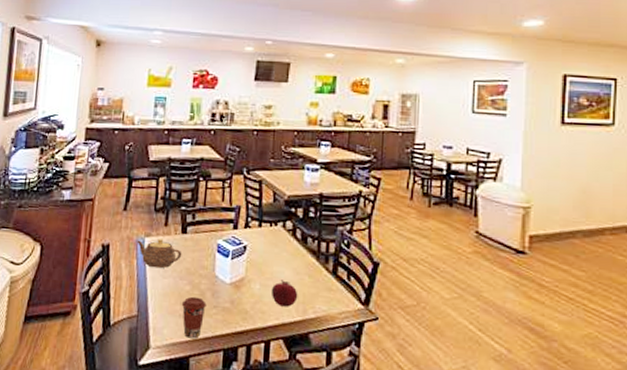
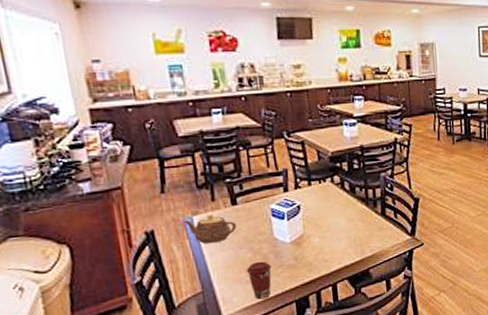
fruit: present [271,280,298,307] -> none [329,229,355,253]

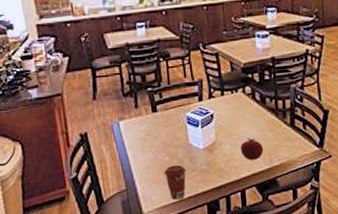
teapot: present [184,214,237,244] -> none [112,120,157,147]
fruit: none [329,229,355,253] -> present [240,138,264,160]

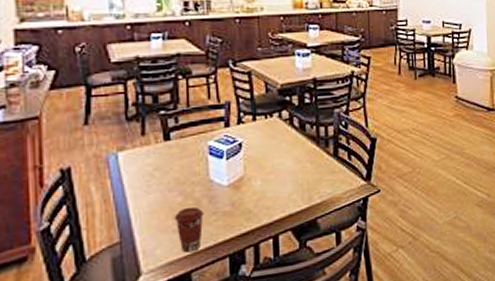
fruit: present [240,138,264,160] -> none [273,171,302,199]

